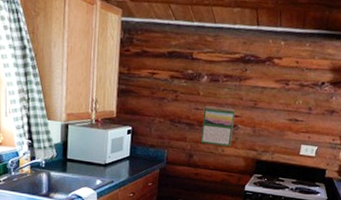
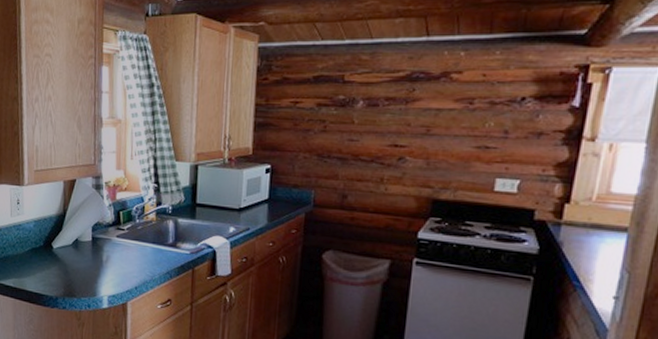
calendar: present [200,106,236,147] -> none [356,136,402,184]

